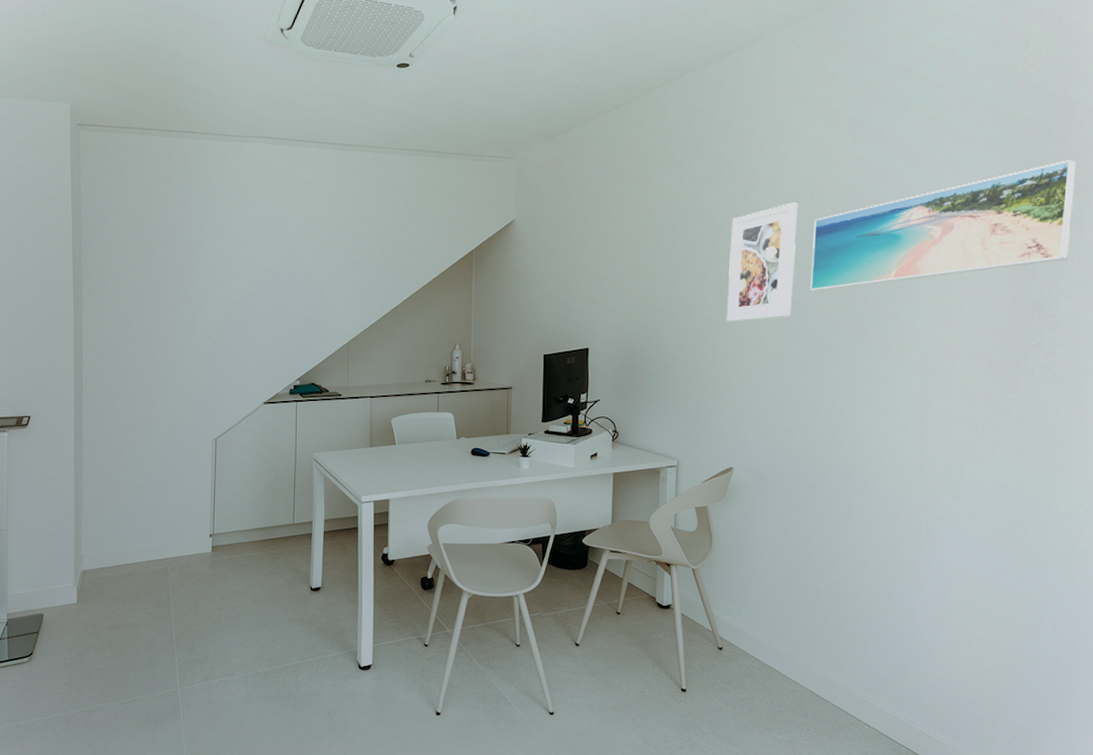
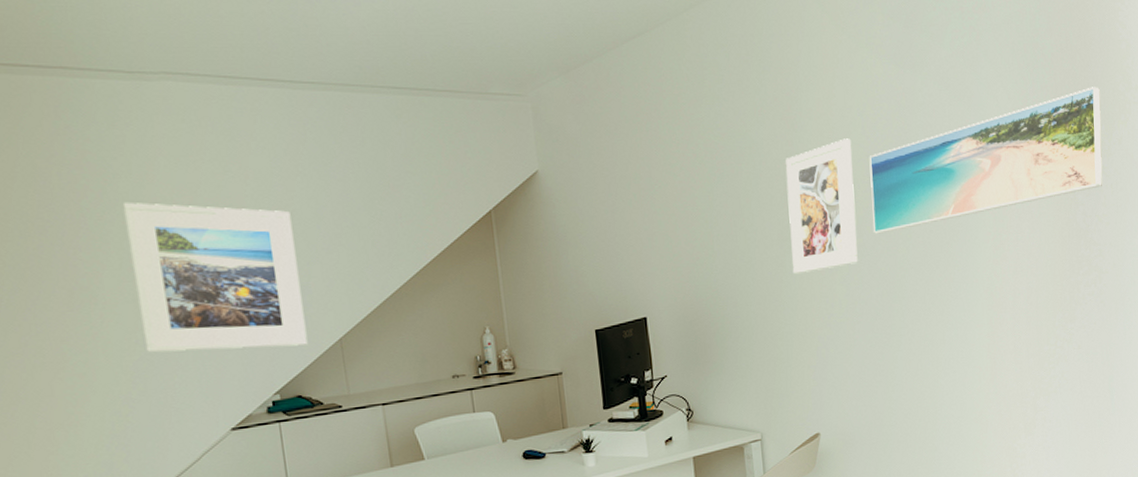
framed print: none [216,229,326,345] -> present [122,202,308,353]

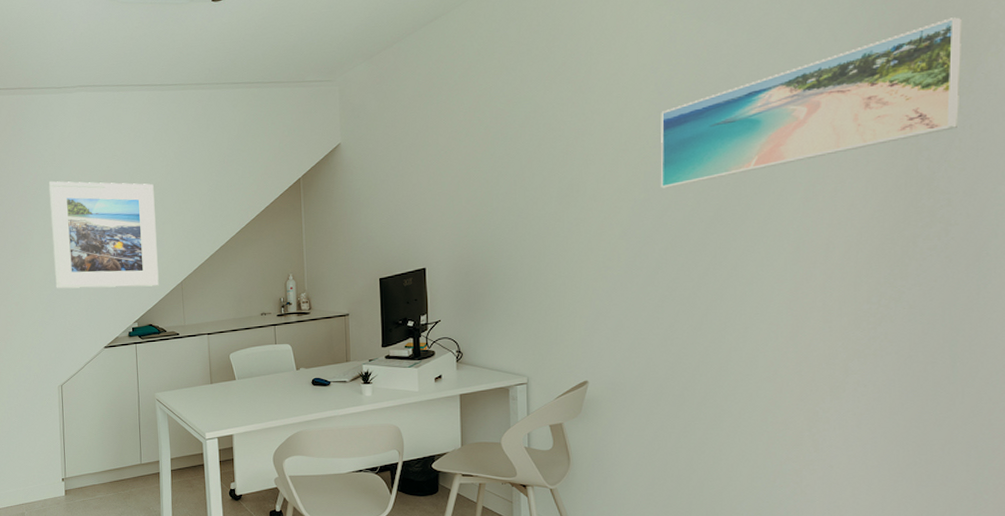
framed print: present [786,138,858,275] -> none [570,96,643,229]

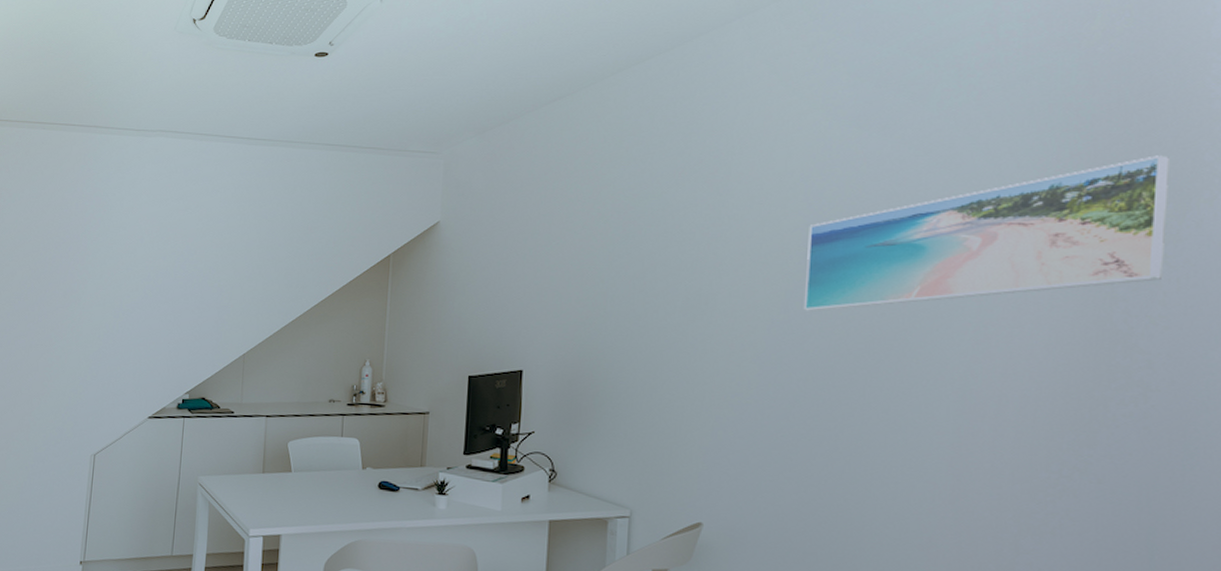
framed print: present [48,181,159,289] -> none [104,228,227,356]

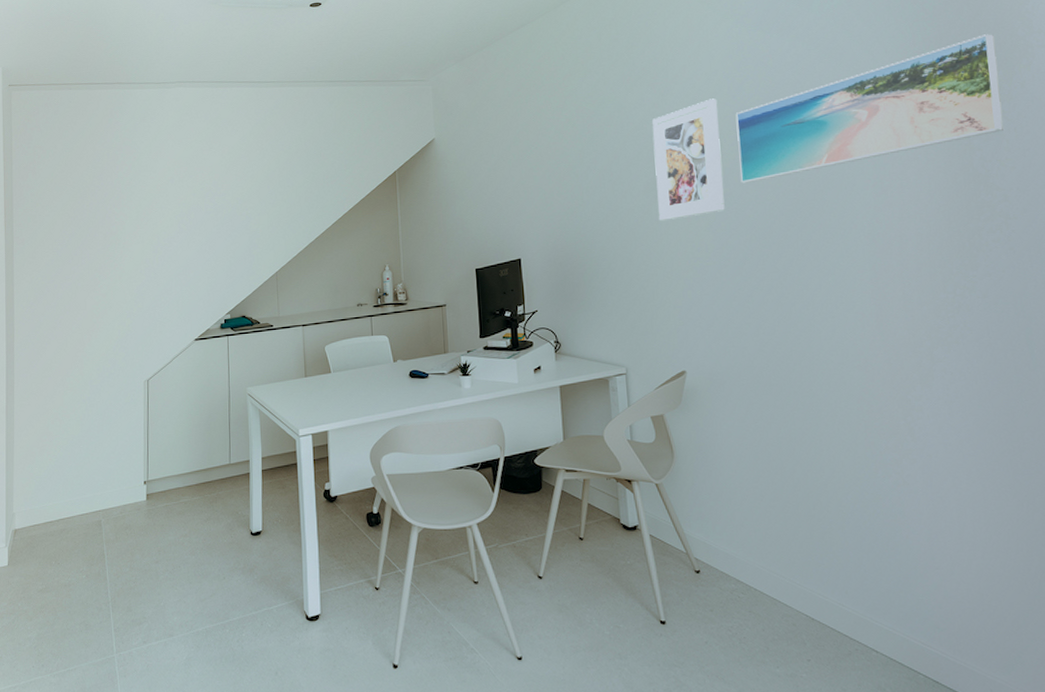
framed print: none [694,205,789,346] -> present [652,98,725,222]

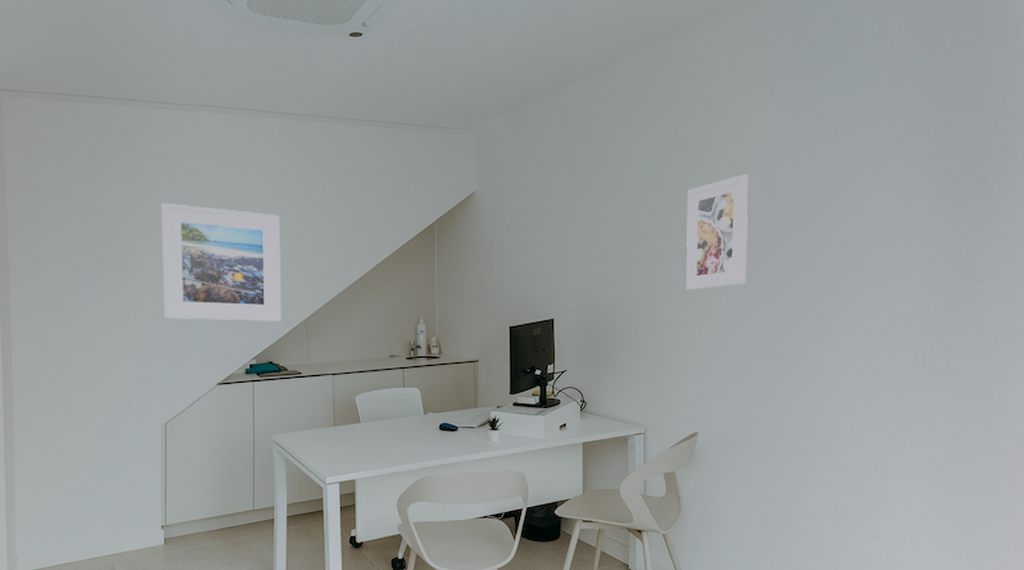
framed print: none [143,172,253,280] -> present [160,202,281,322]
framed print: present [735,34,1004,184] -> none [762,135,993,259]

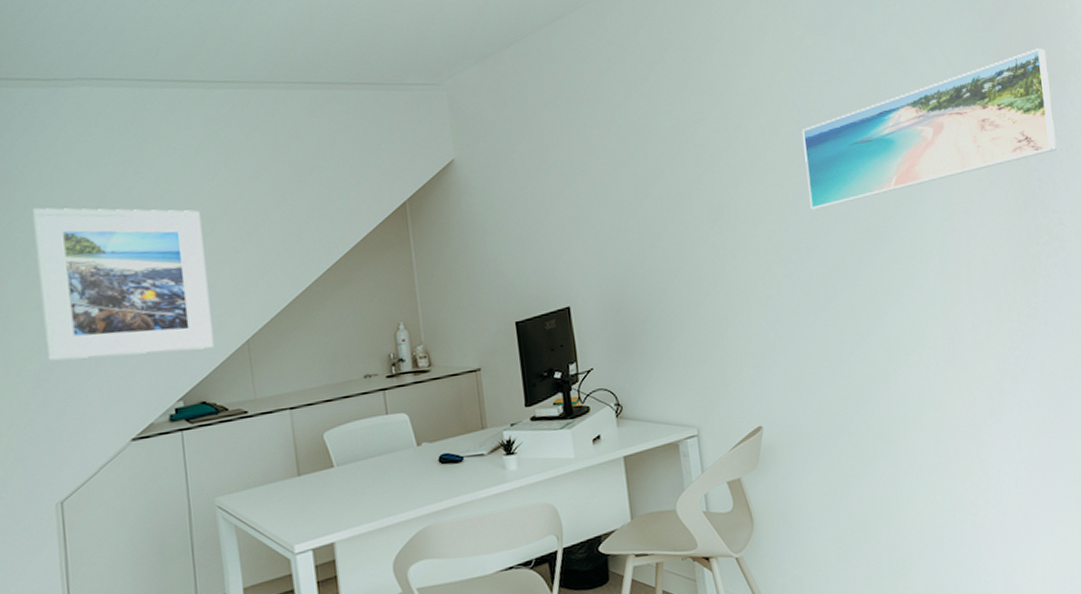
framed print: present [685,174,749,291] -> none [713,112,796,256]
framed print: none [762,135,993,259] -> present [801,48,1057,210]

